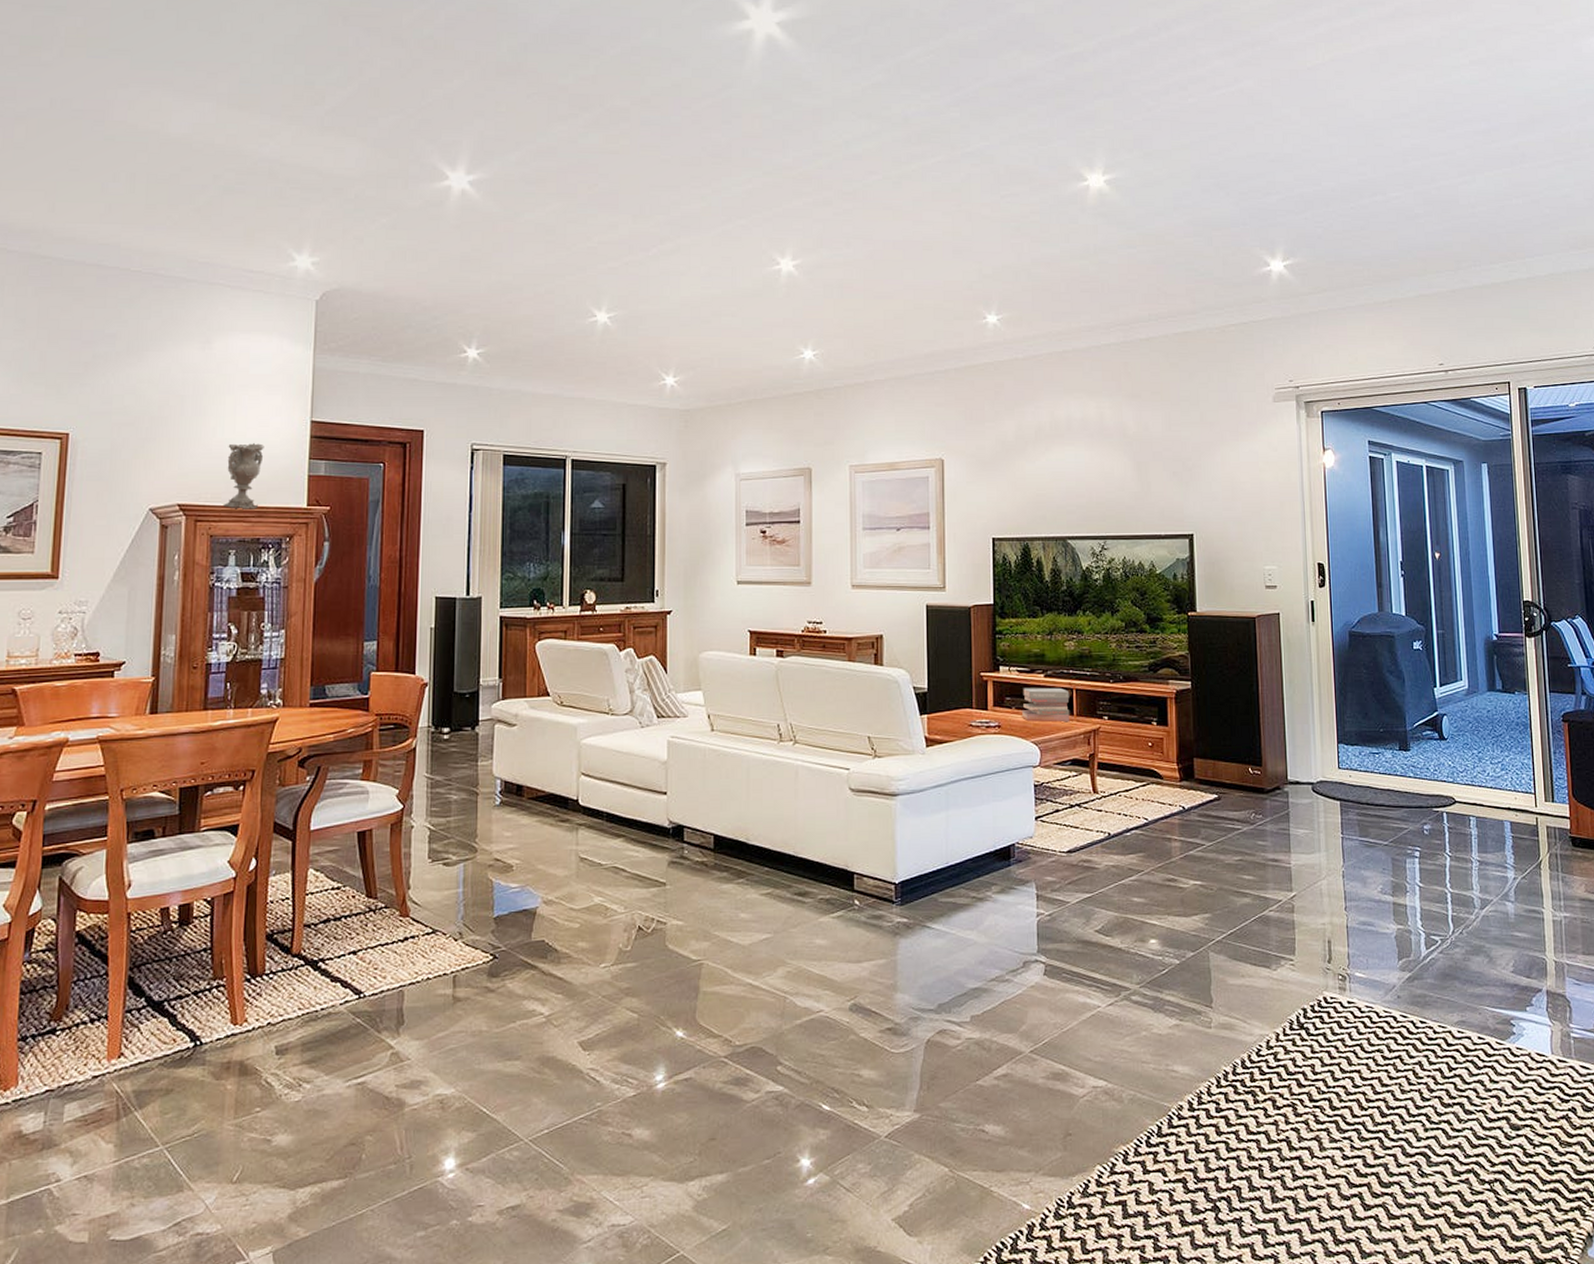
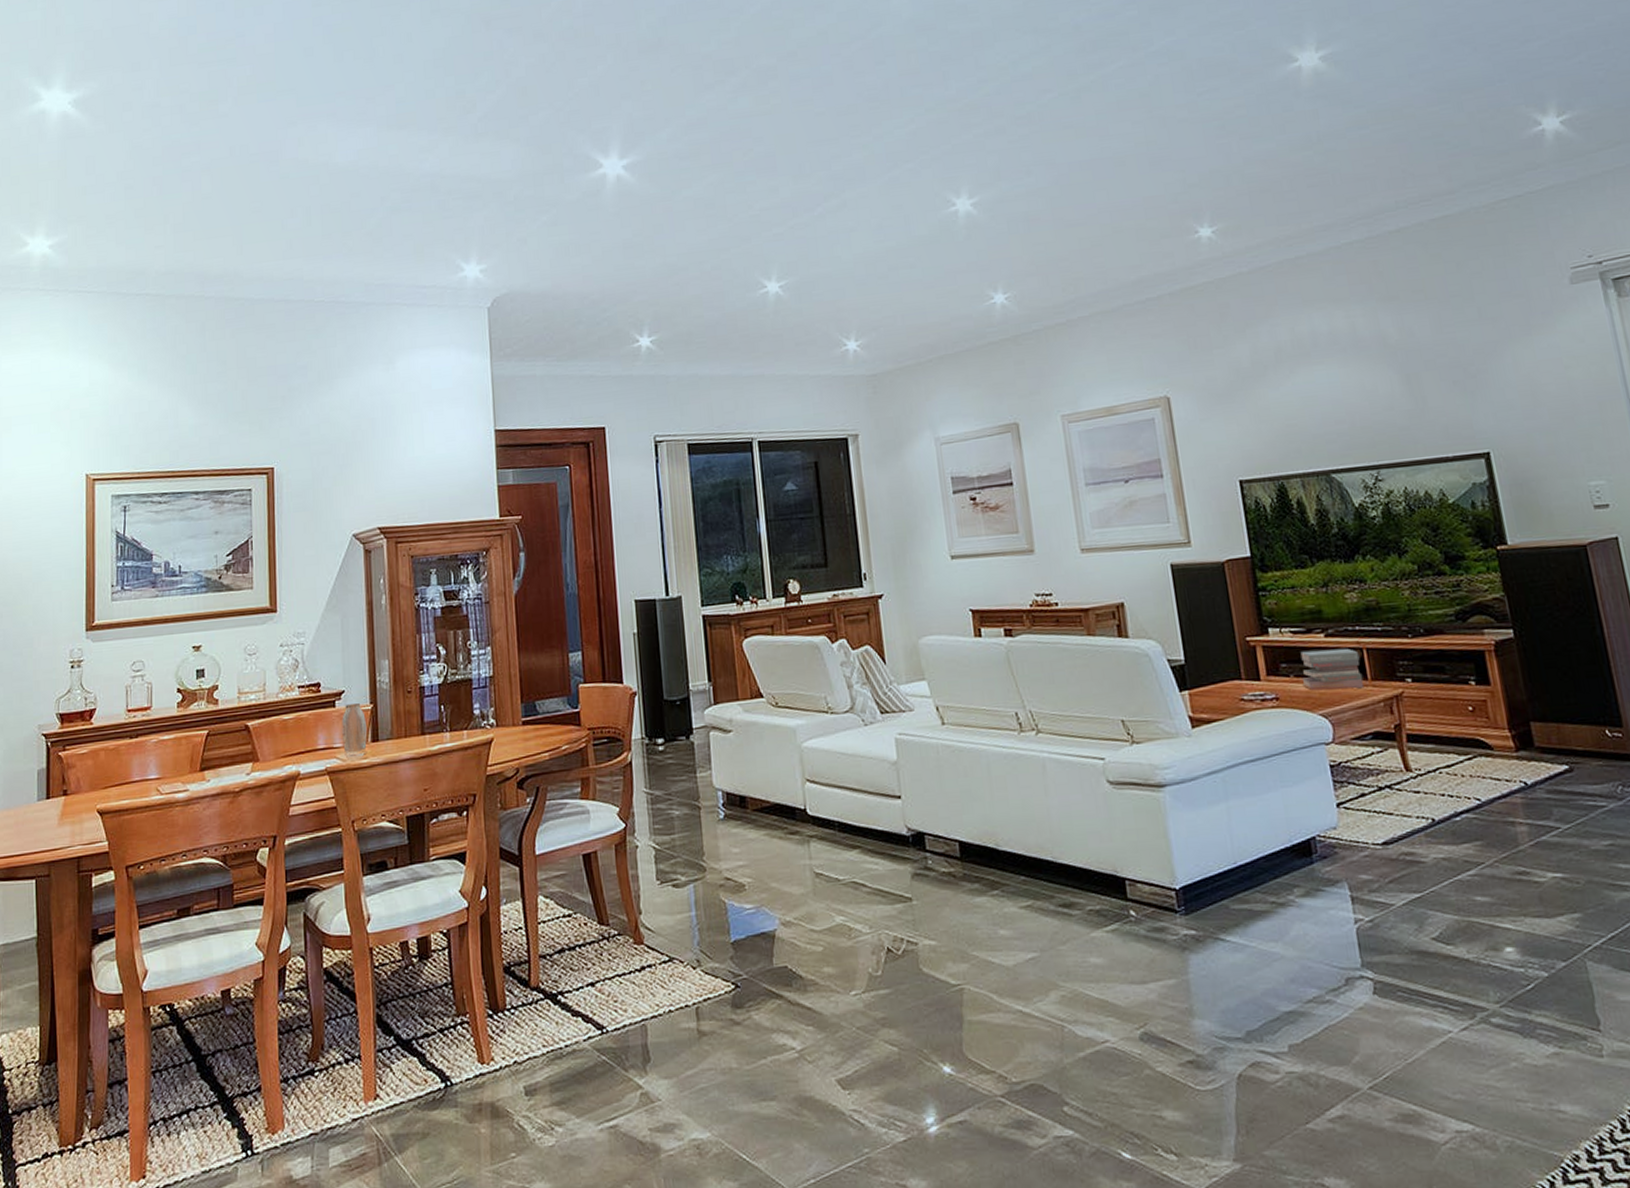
vase: none [117,674,147,731] -> present [341,702,368,761]
decorative urn: present [223,443,264,509] -> none [419,458,454,528]

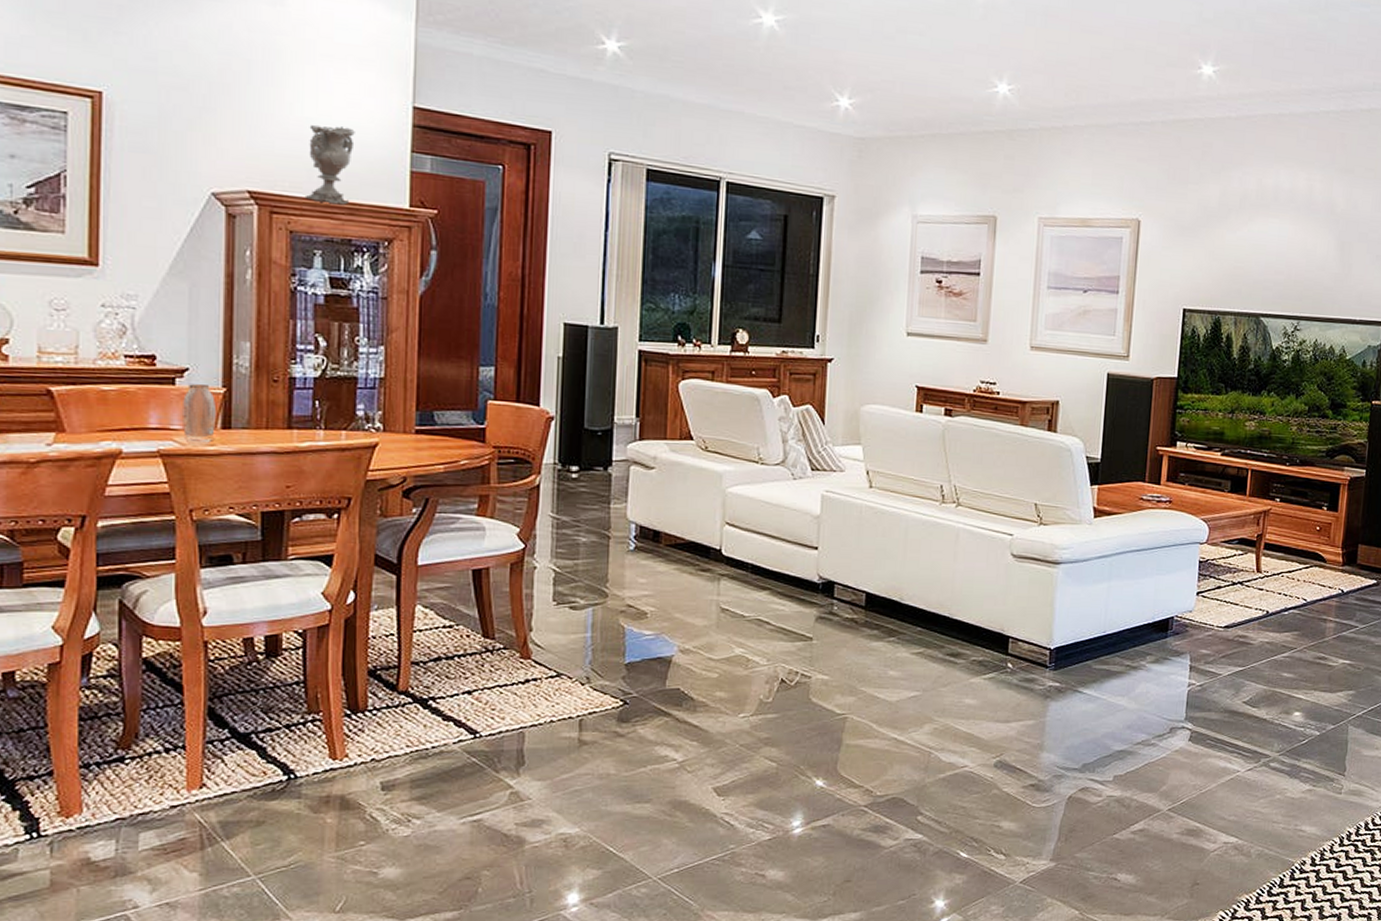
decorative urn: none [419,458,454,528] -> present [304,124,355,206]
books: present [1300,648,1365,691] -> none [1193,465,1245,502]

